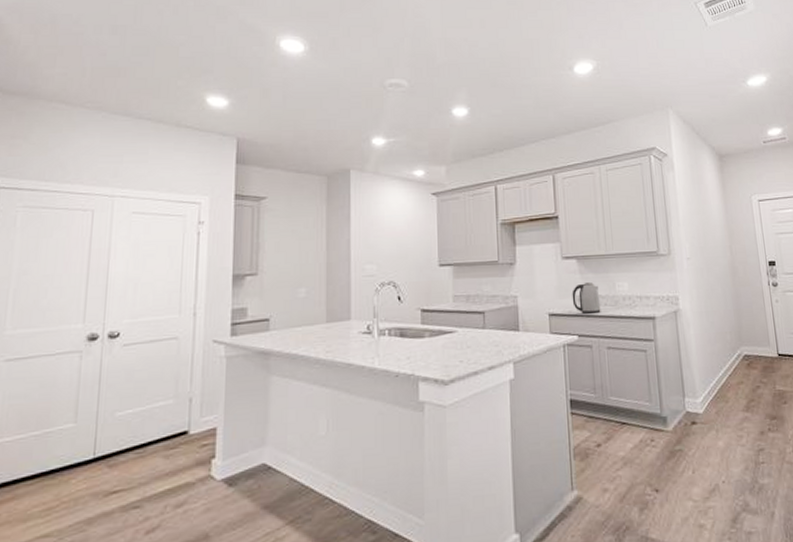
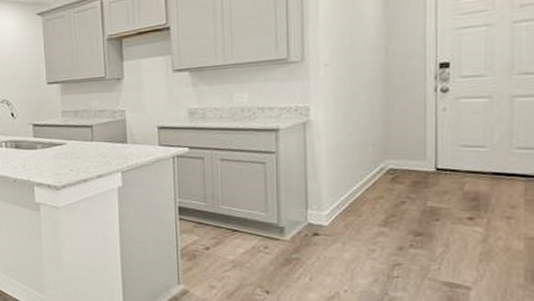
kettle: present [572,282,601,315] -> none [183,95,215,128]

